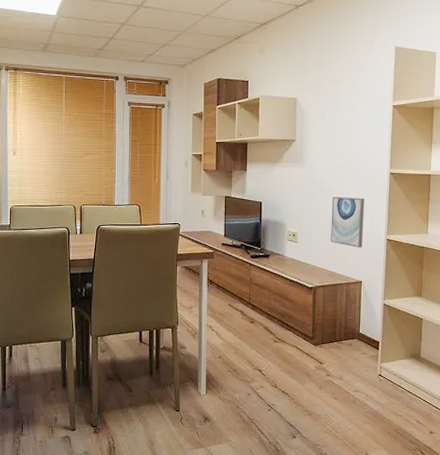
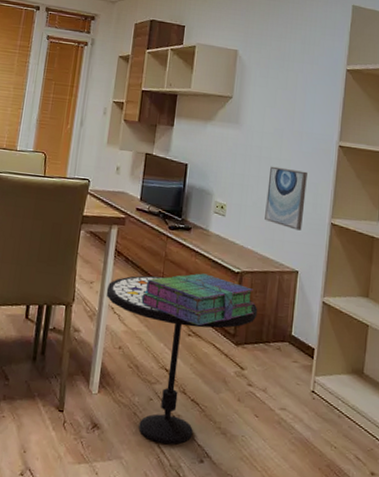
side table: none [204,297,331,427] -> present [106,275,258,445]
stack of books: none [234,291,327,334] -> present [141,273,255,326]

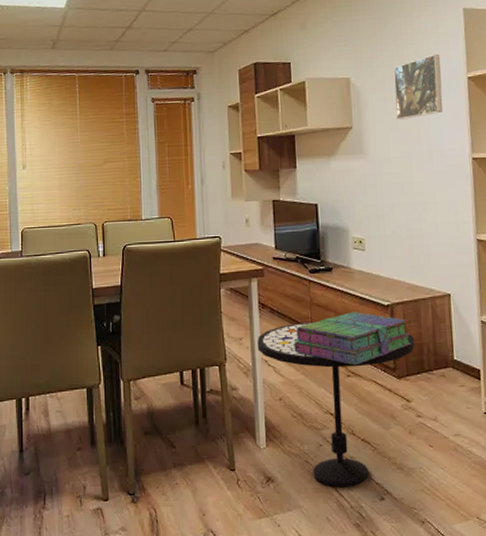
wall art: present [265,166,308,231] -> none [404,190,447,253]
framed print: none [274,43,325,99] -> present [393,54,443,120]

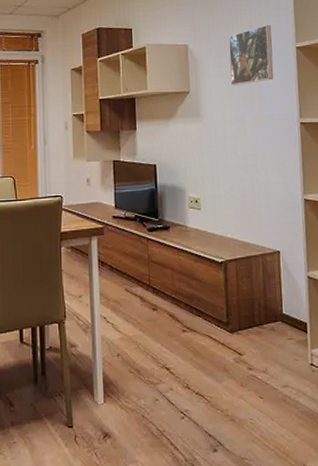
side table: present [257,321,415,488] -> none [96,278,247,441]
stack of books: present [294,312,411,366] -> none [132,269,243,321]

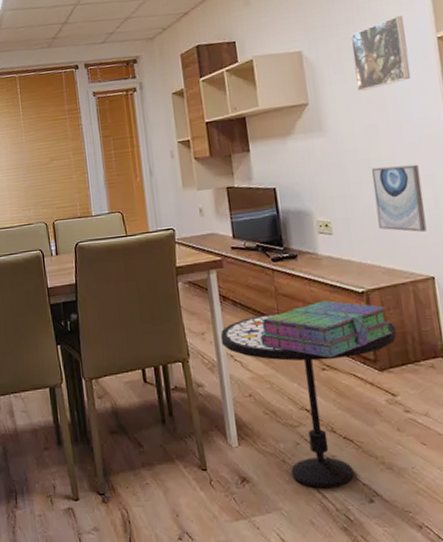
side table: none [96,278,247,441] -> present [220,312,398,489]
stack of books: none [132,269,243,321] -> present [260,300,392,358]
wall art: none [237,153,277,212] -> present [372,164,427,232]

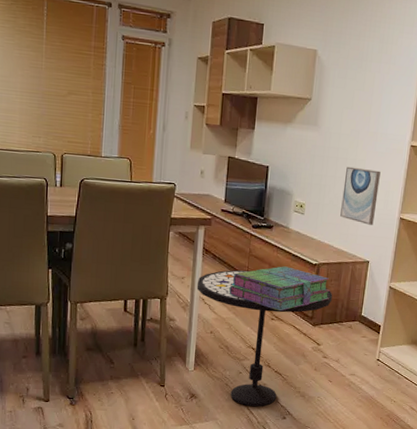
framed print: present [350,16,410,91] -> none [352,41,403,100]

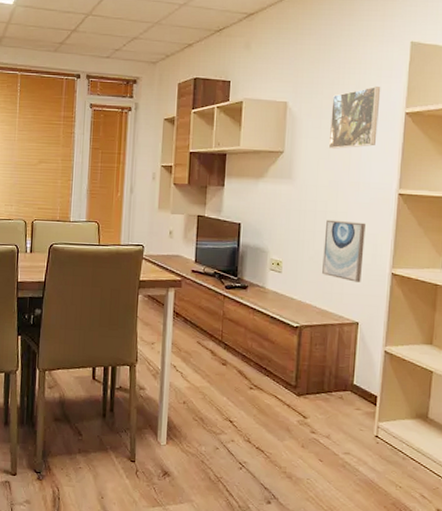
side table: present [196,270,333,407] -> none [167,334,319,489]
stack of books: present [229,266,330,312] -> none [202,329,315,380]
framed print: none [352,41,403,100] -> present [328,87,381,149]

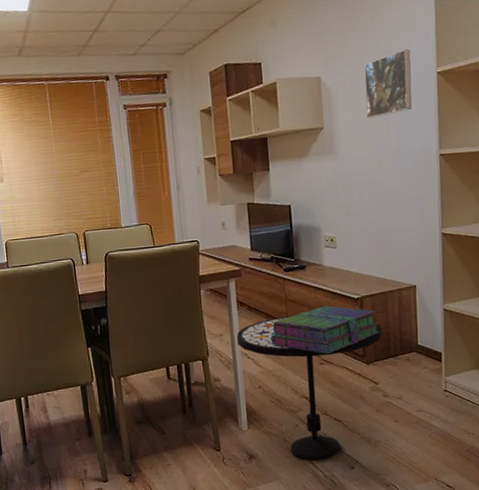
side table: none [167,334,319,489] -> present [236,316,383,460]
stack of books: none [202,329,315,380] -> present [271,305,379,355]
wall art: present [322,219,366,282] -> none [373,187,414,247]

